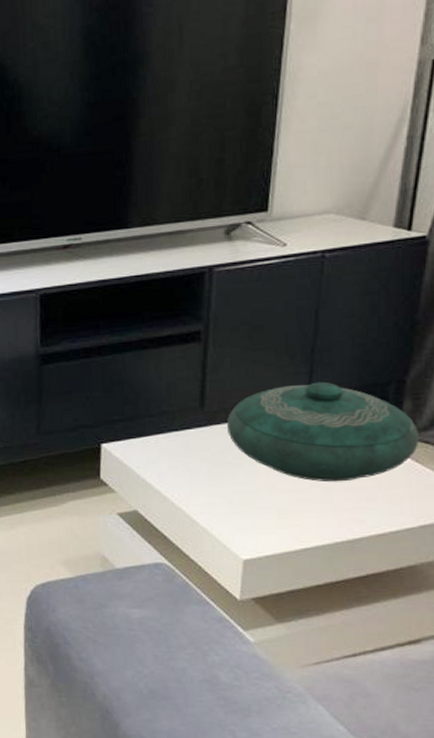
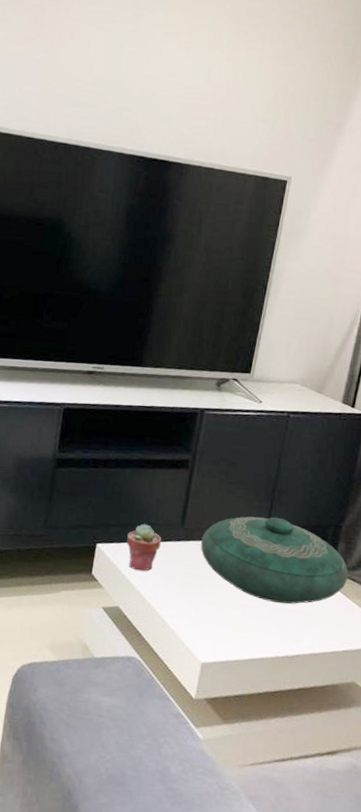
potted succulent: none [135,413,178,467] -> present [126,524,161,571]

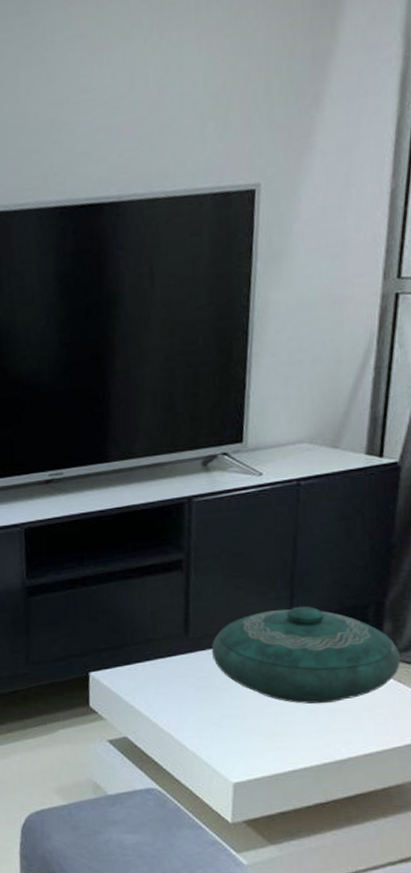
potted succulent: present [126,524,161,571] -> none [122,641,164,694]

